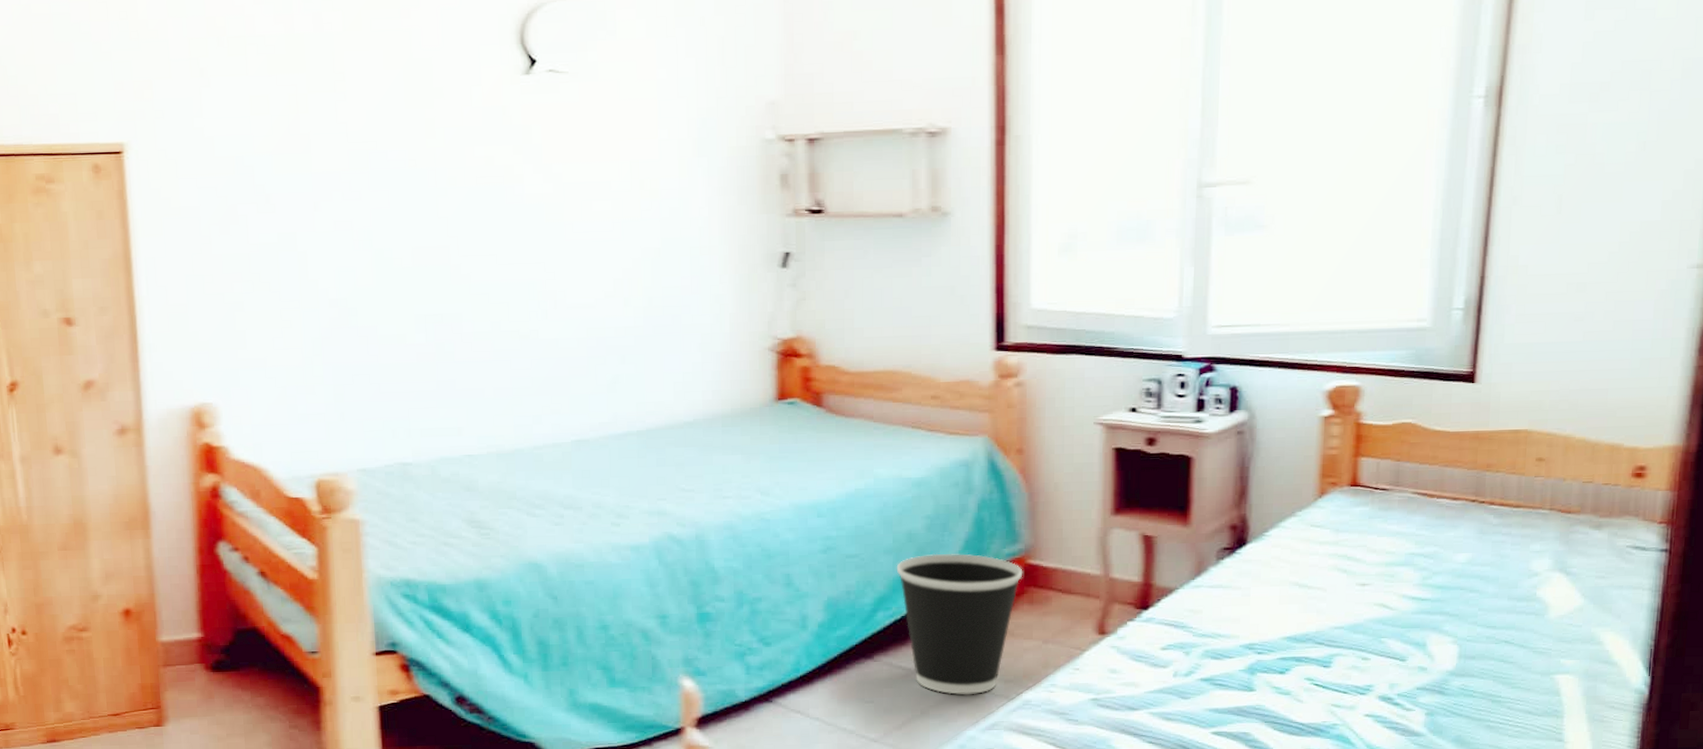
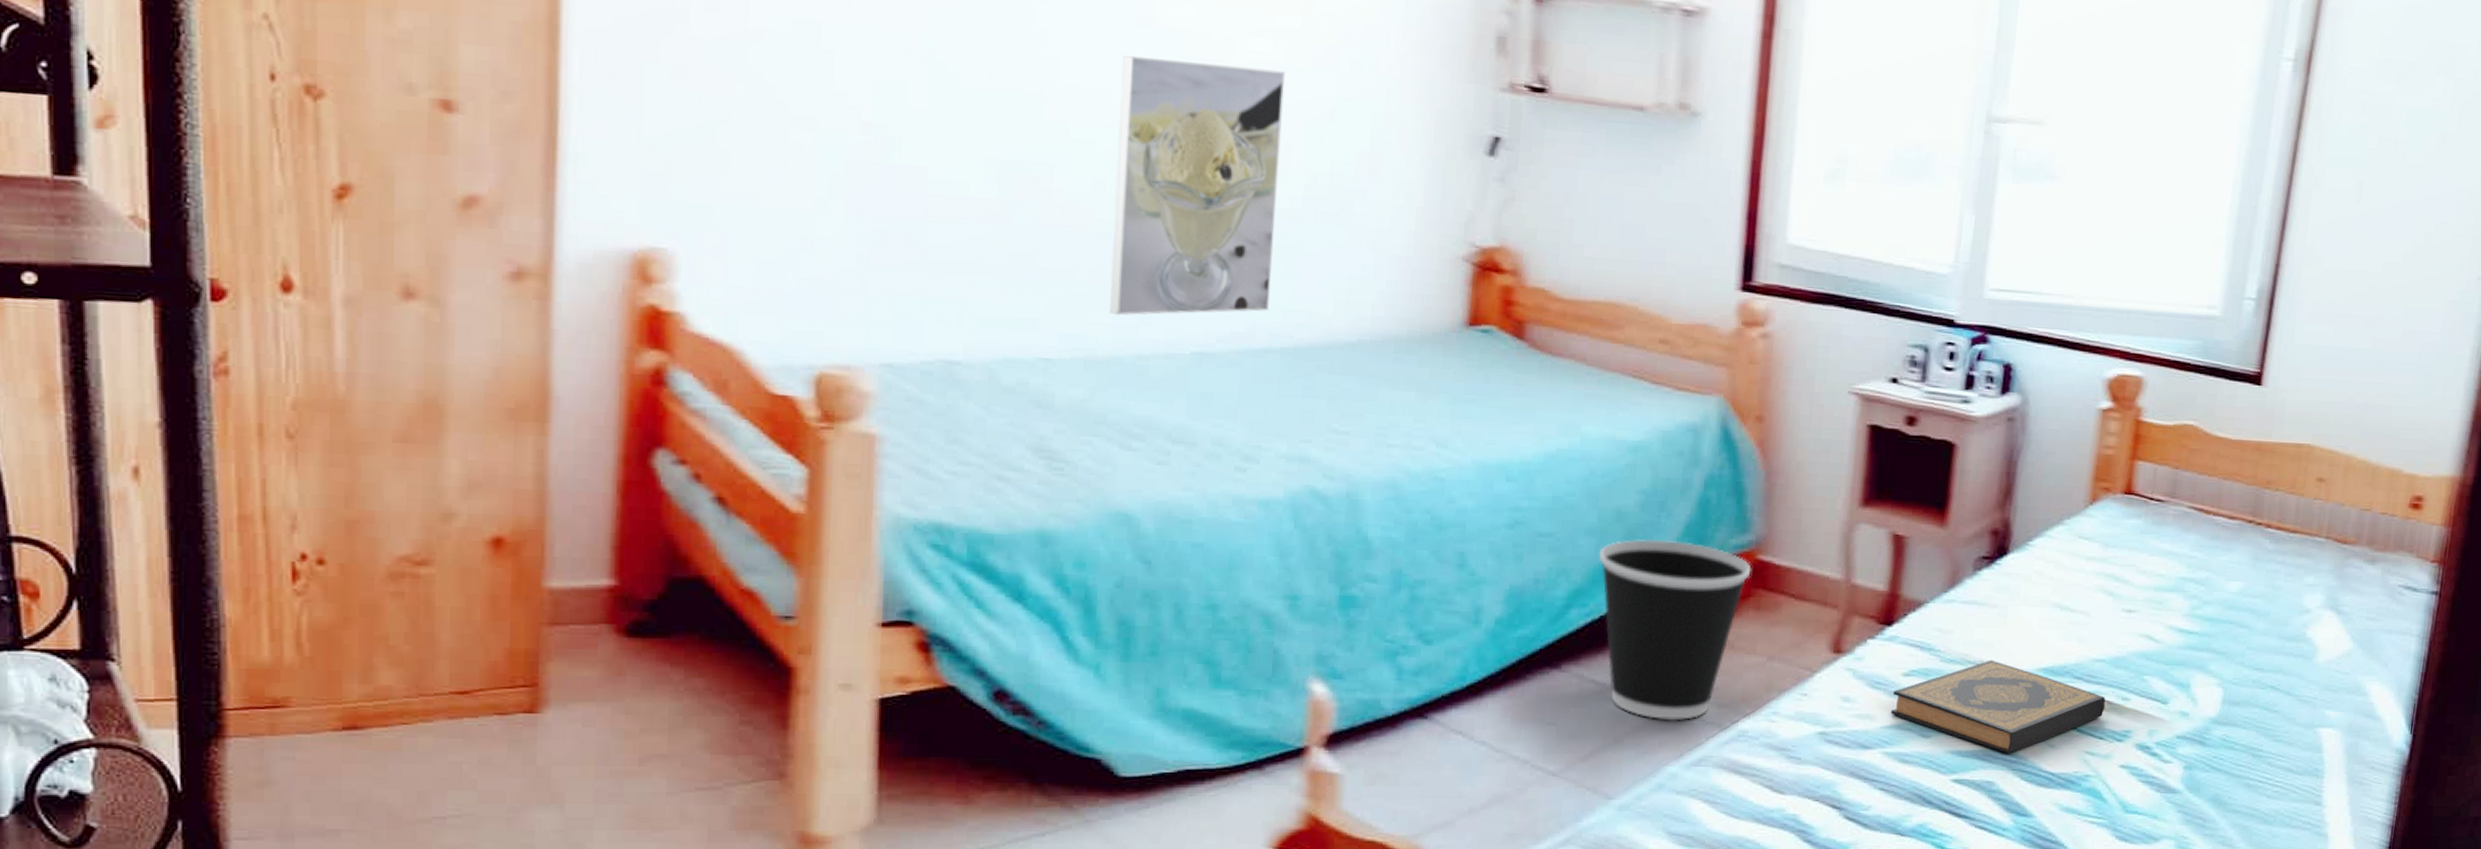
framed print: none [504,223,625,419] -> present [1108,56,1285,316]
hardback book: none [1153,632,1347,708] -> present [1890,659,2106,753]

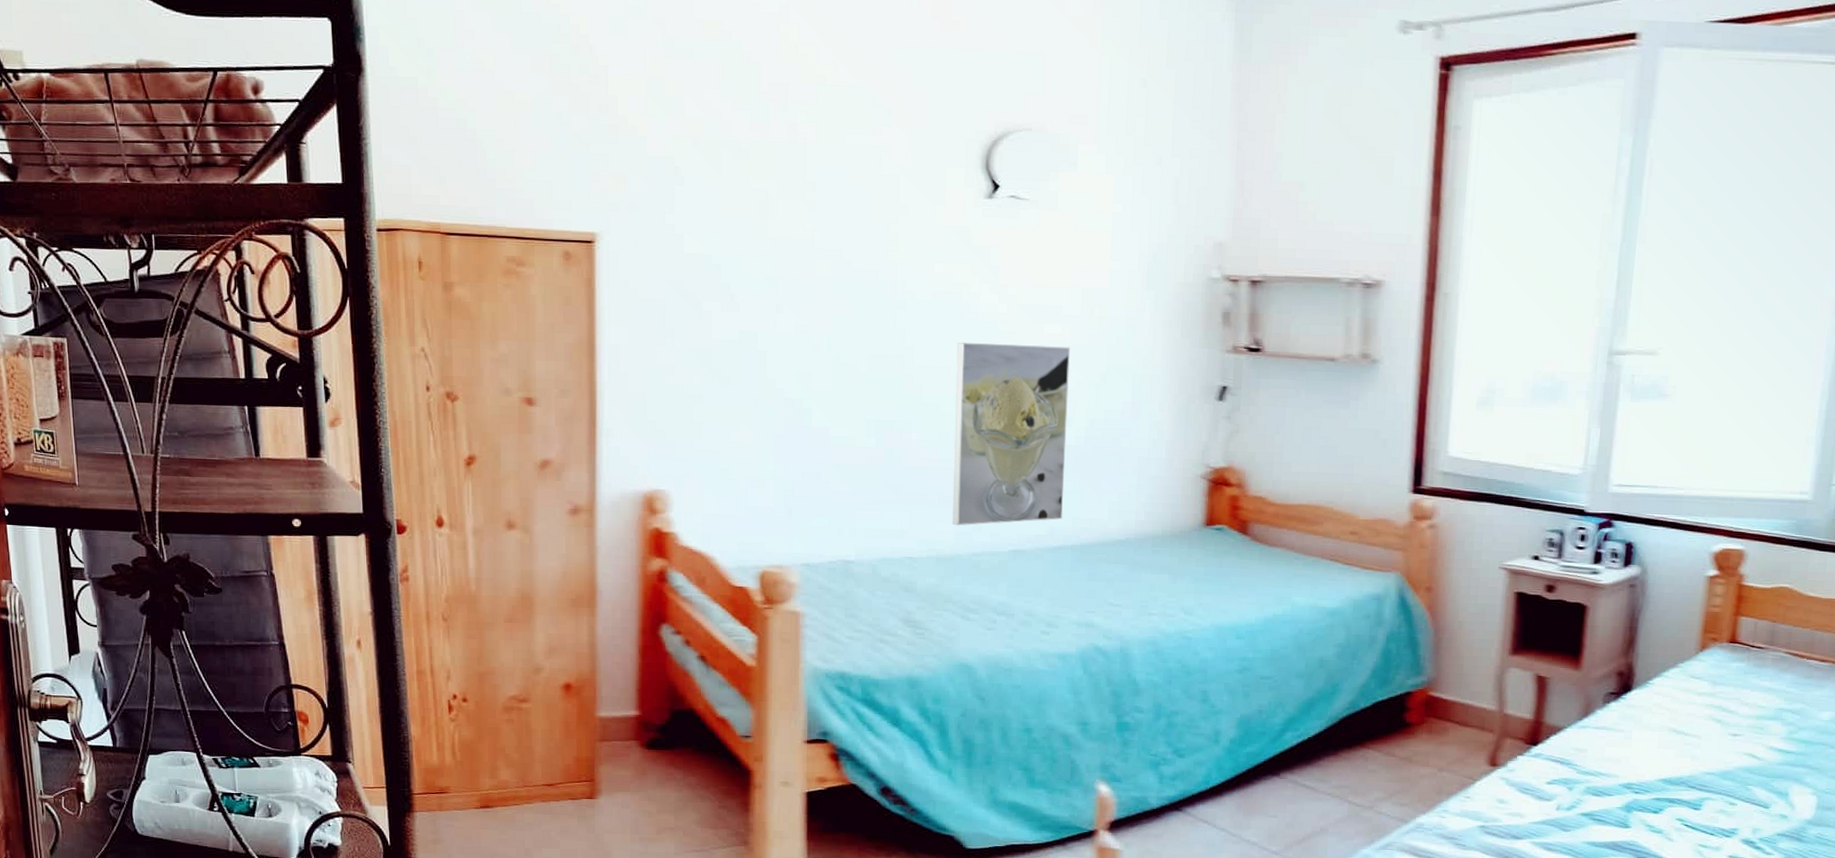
wastebasket: present [1598,538,1751,721] -> none [1306,680,1424,816]
hardback book: present [1890,659,2106,753] -> none [1537,772,1716,844]

